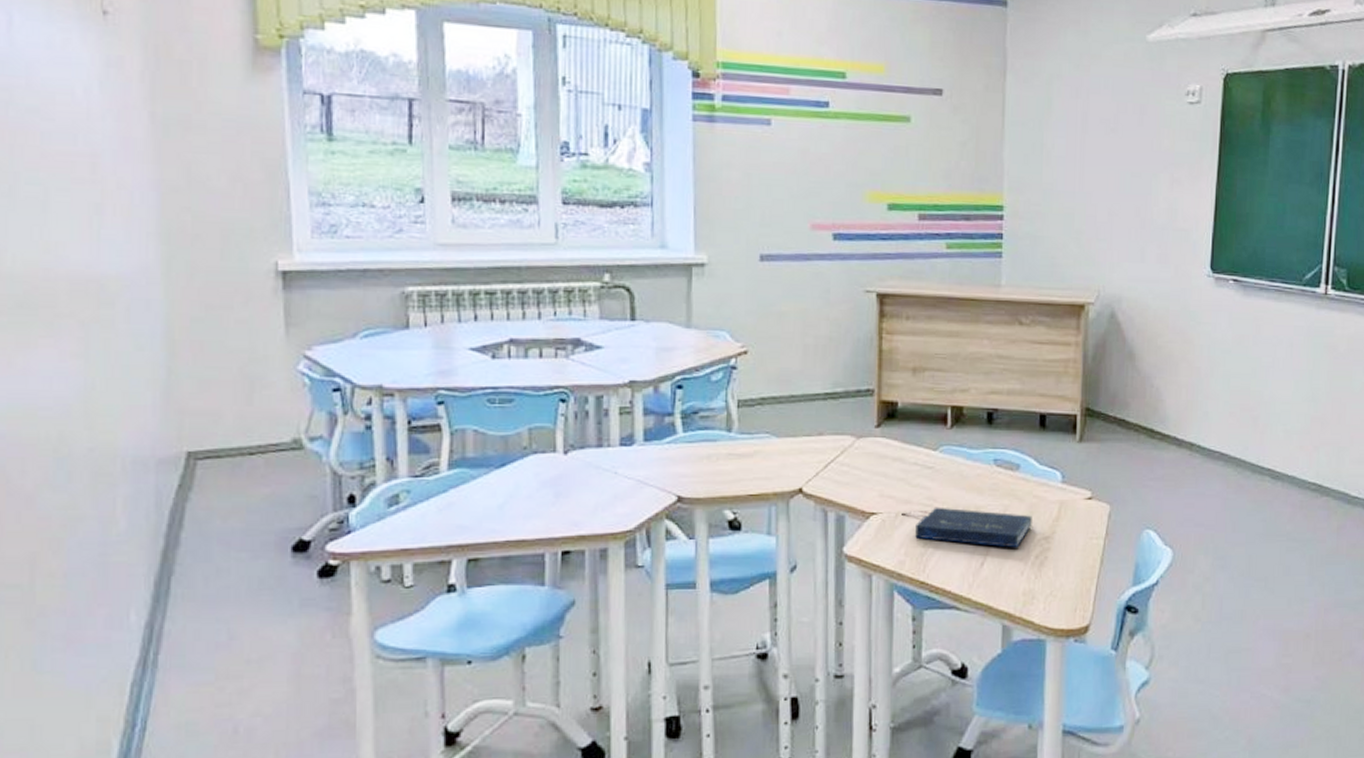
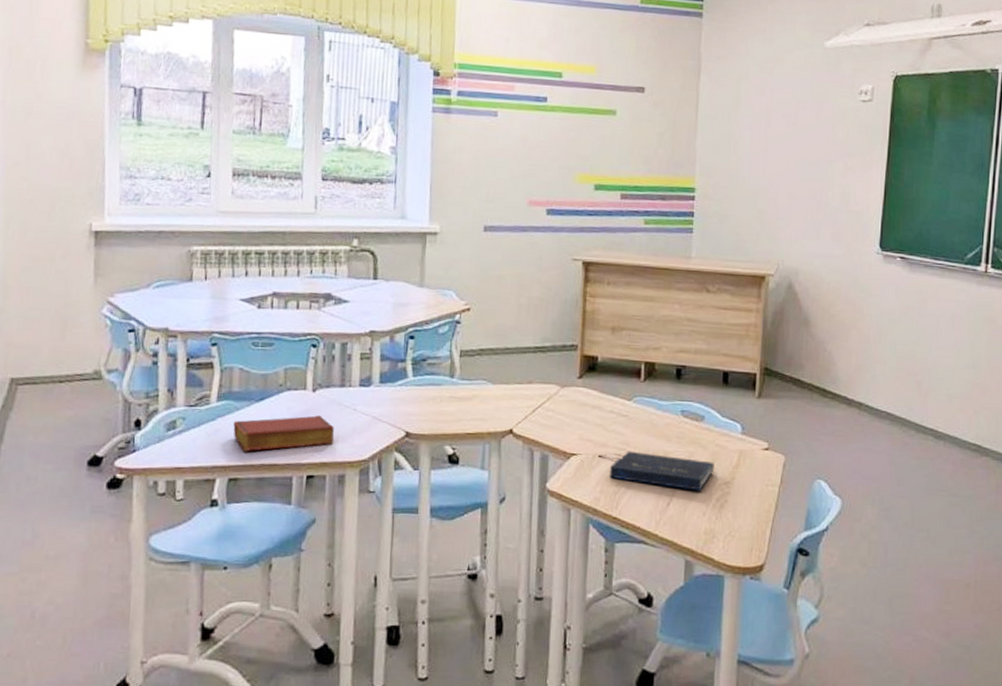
book: none [469,481,593,526] -> present [233,415,334,451]

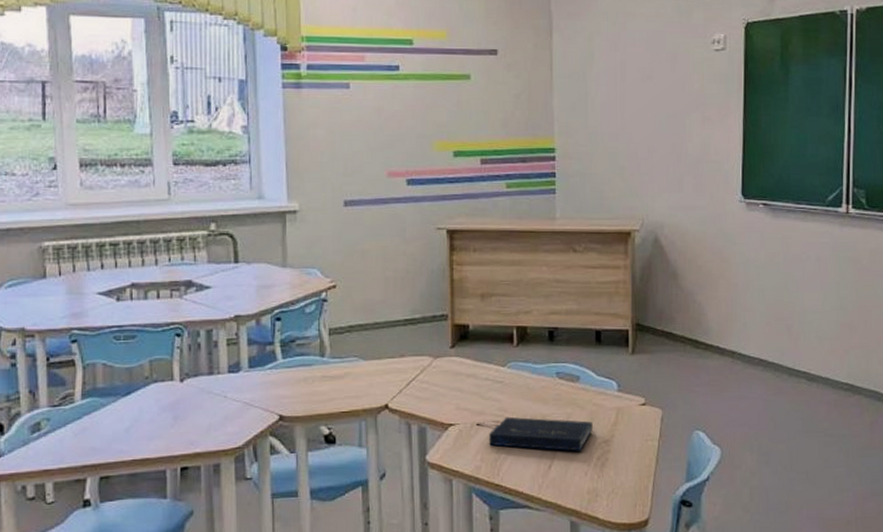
book: present [233,415,334,451] -> none [100,406,207,448]

